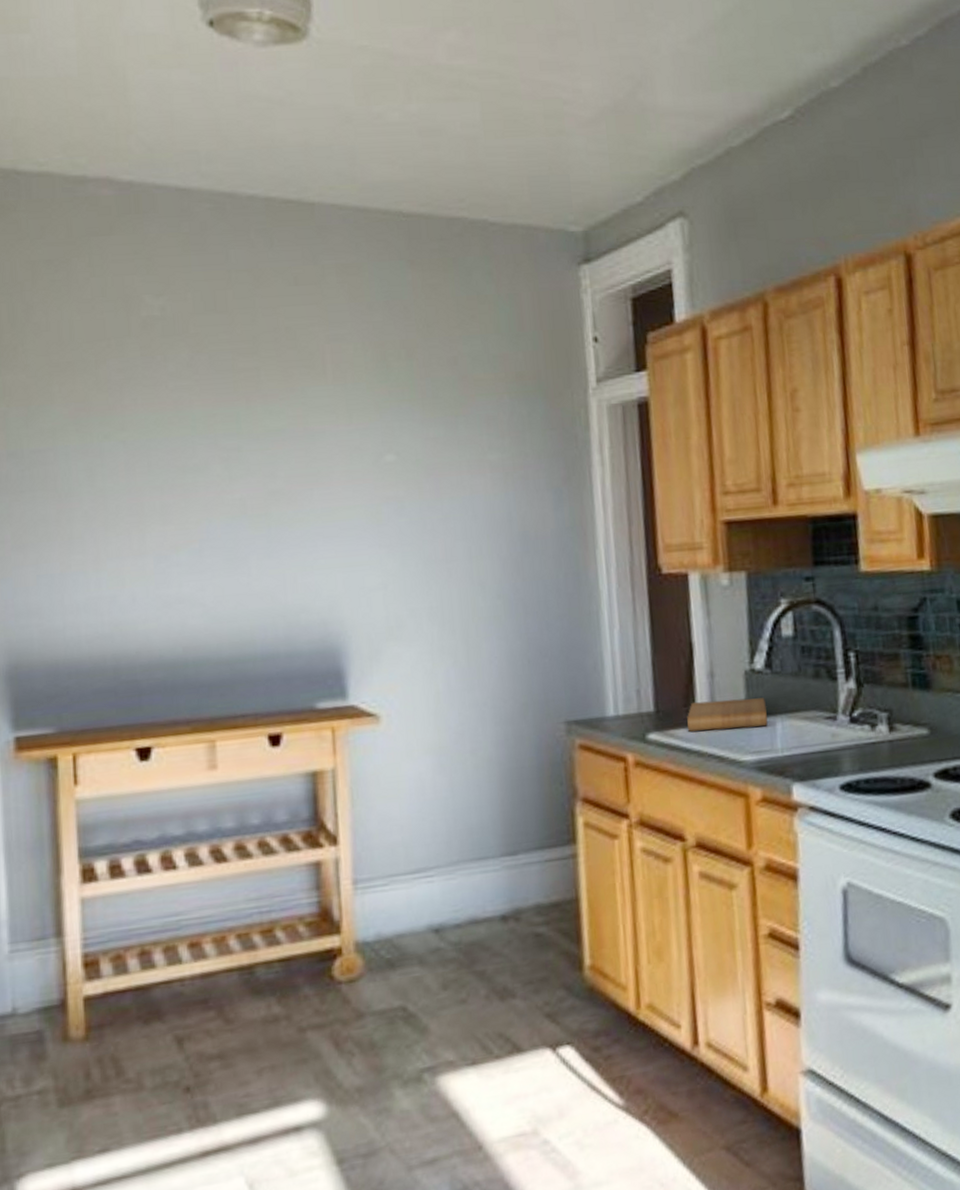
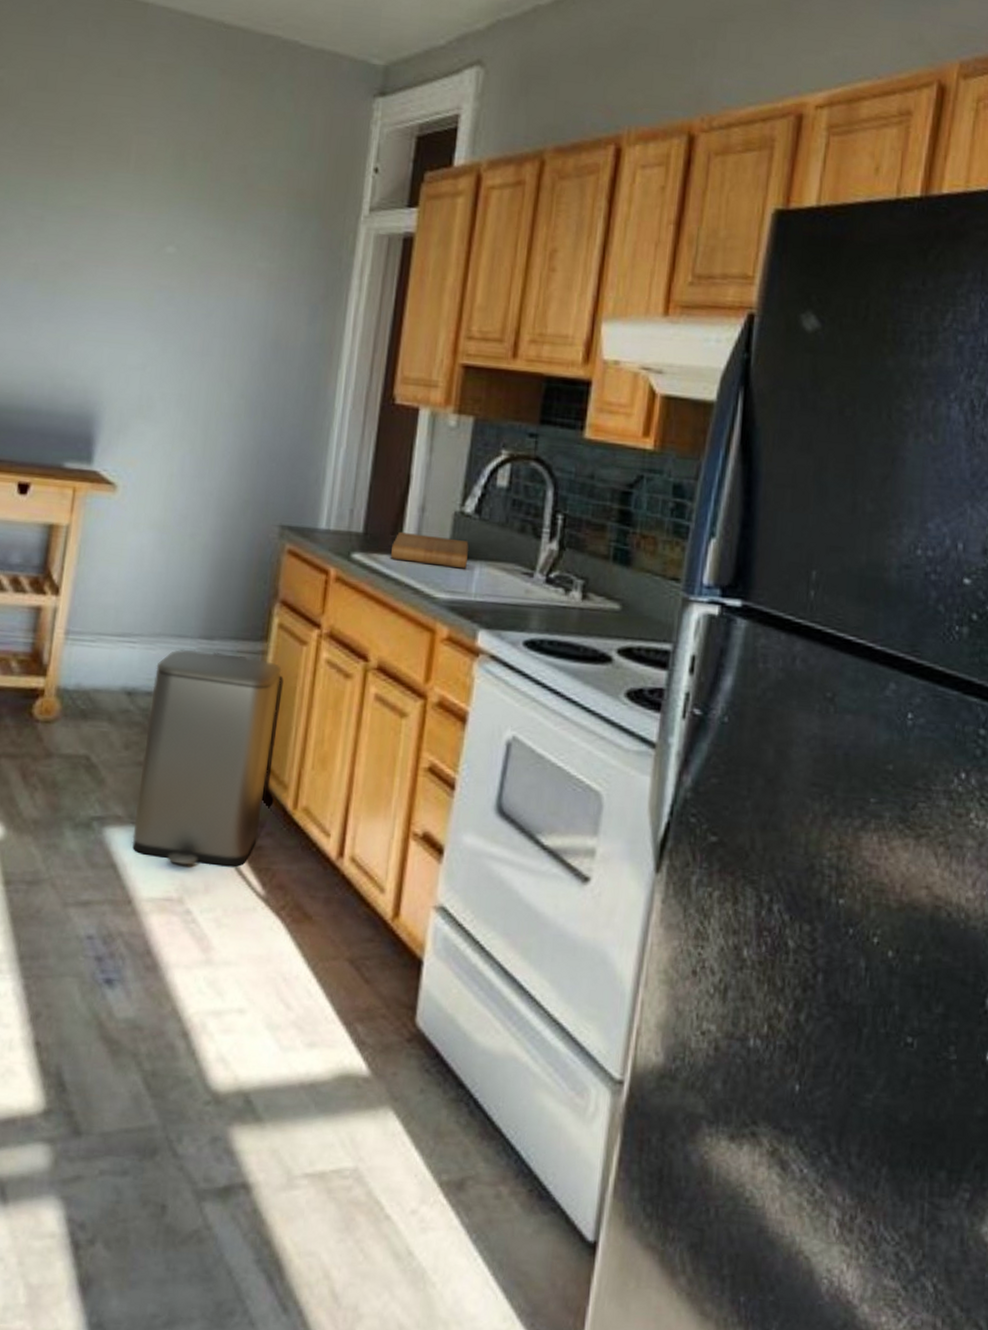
pedal bin: none [460,863,604,1095] -> present [132,649,282,867]

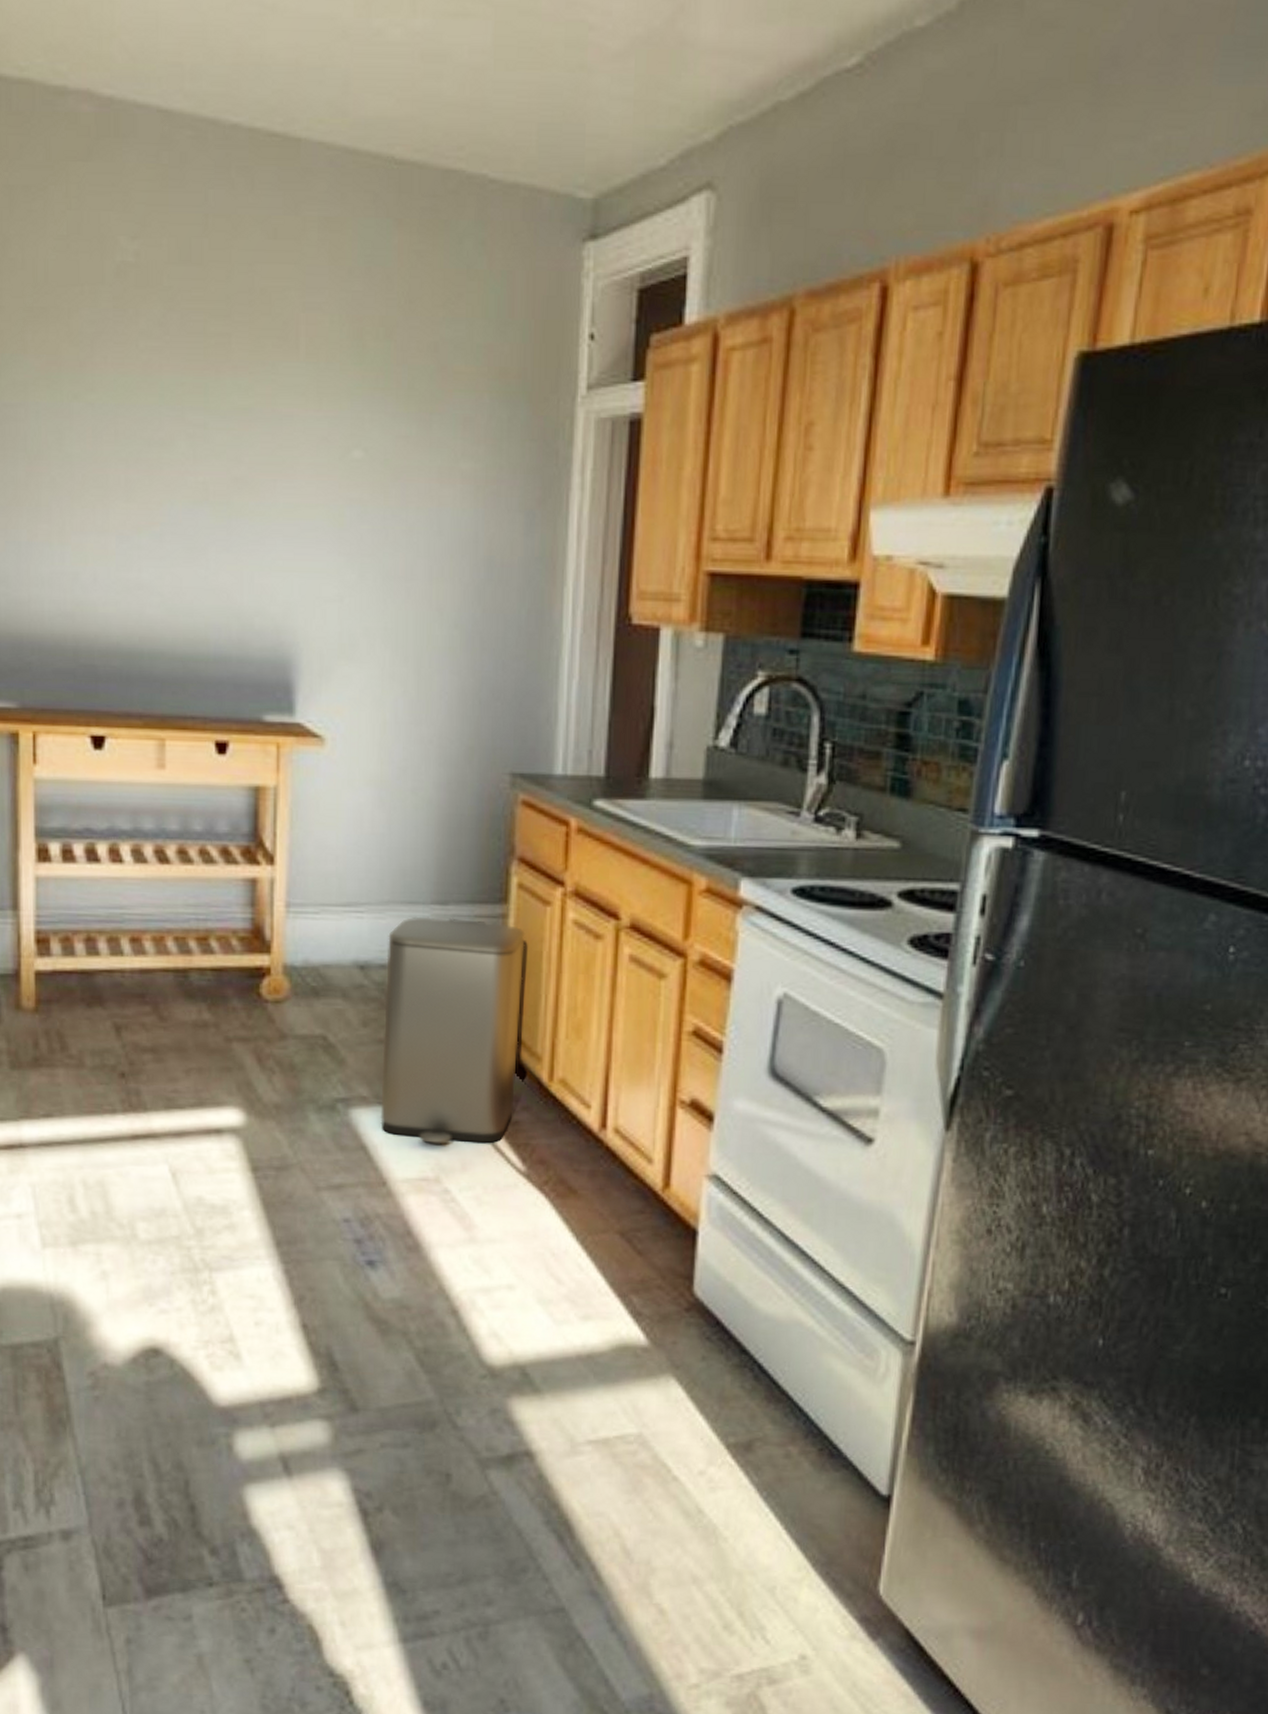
cutting board: present [390,531,469,569] -> none [636,772,726,811]

